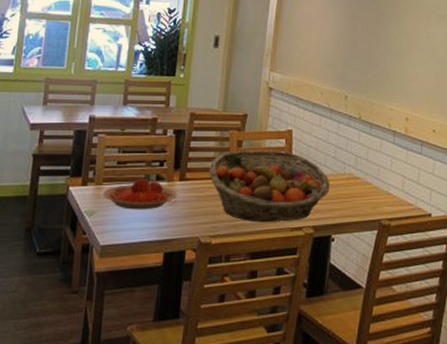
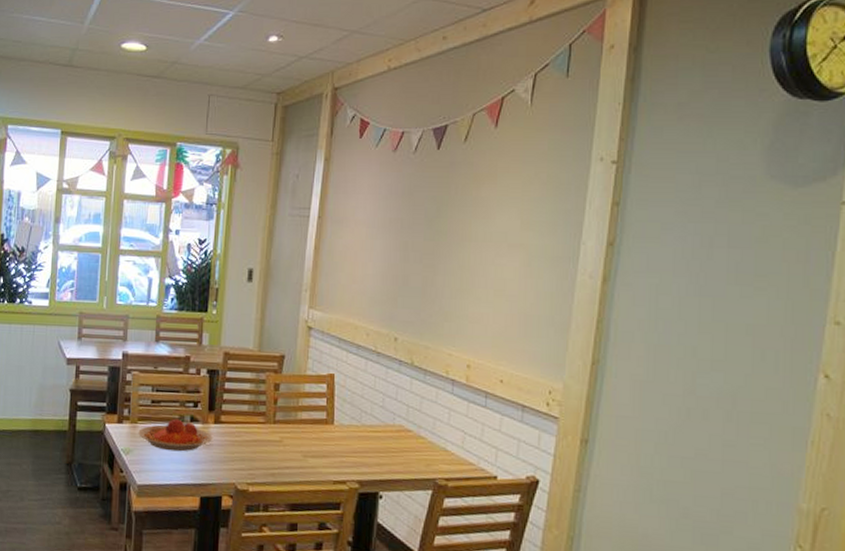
fruit basket: present [208,149,330,223] -> none [244,394,377,474]

